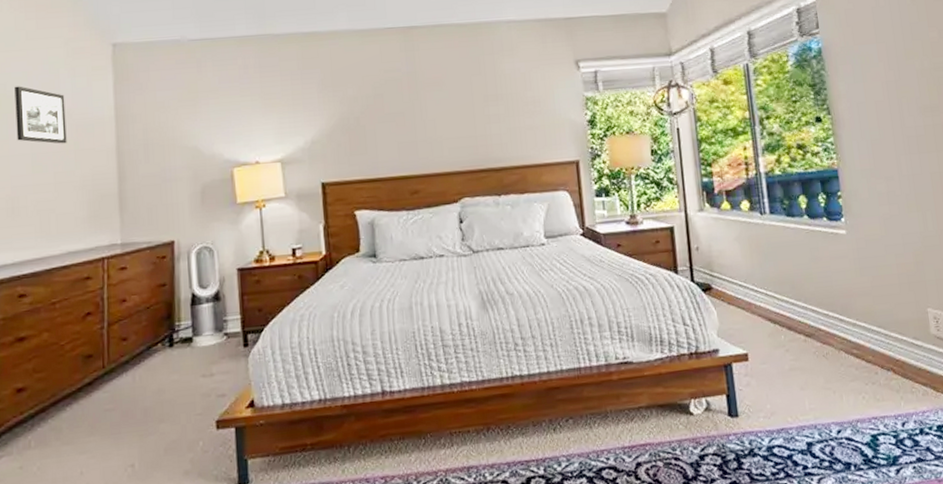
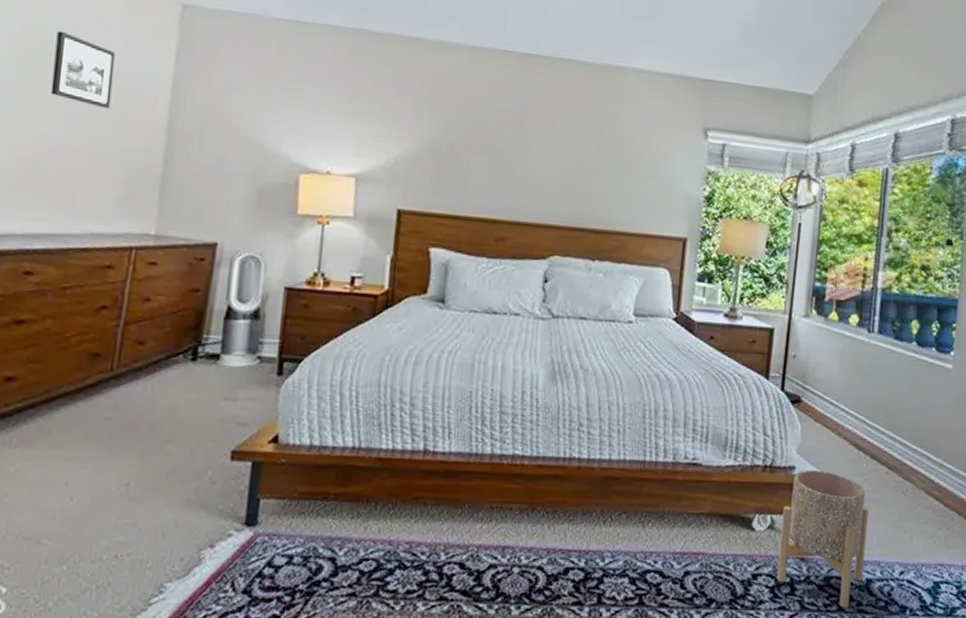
planter: none [715,348,803,474] -> present [777,470,869,608]

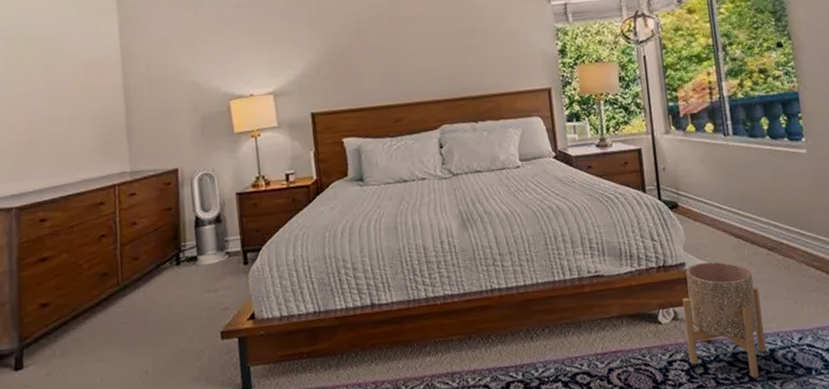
picture frame: present [50,30,116,109] -> none [29,28,78,82]

